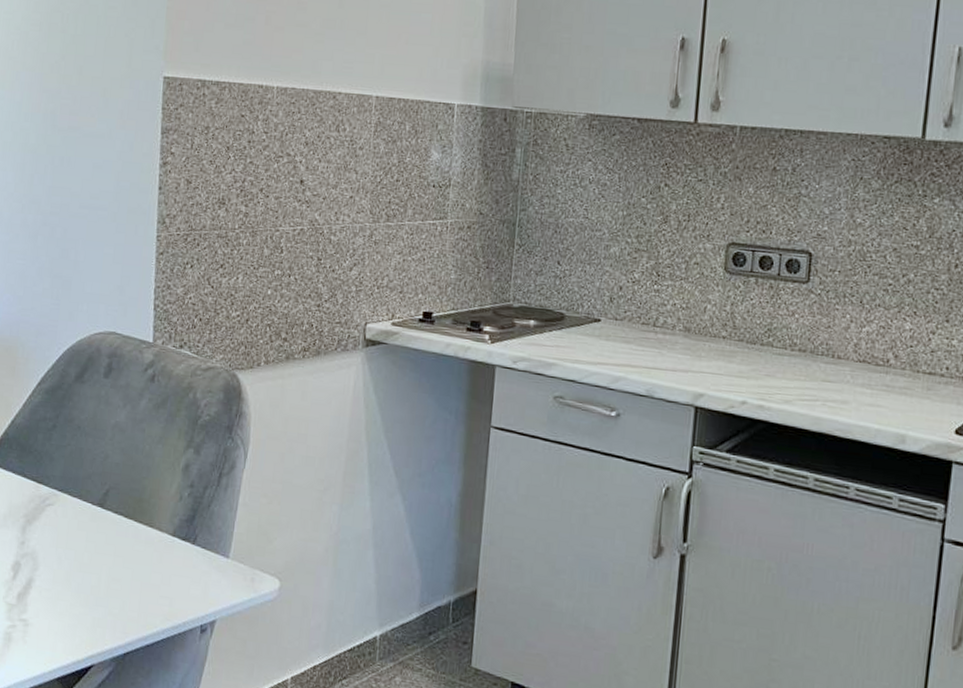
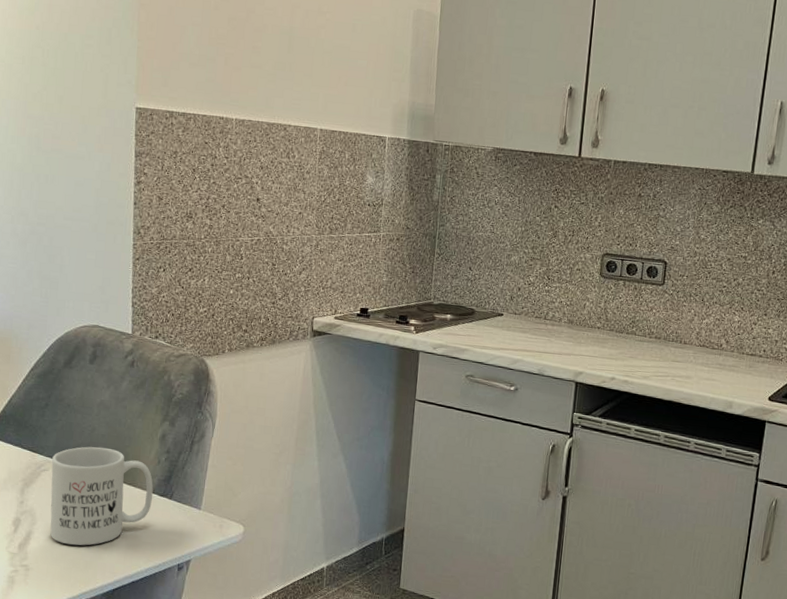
mug: none [53,477,174,598] -> present [50,446,153,546]

